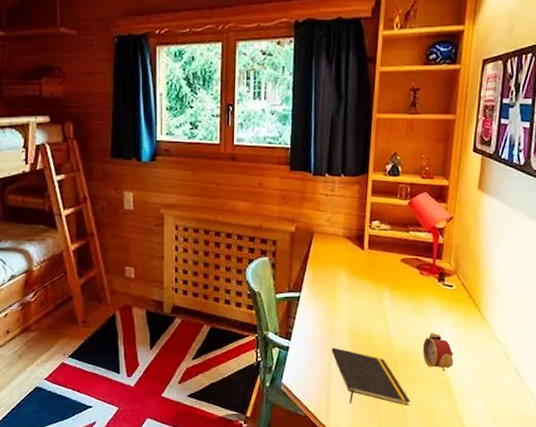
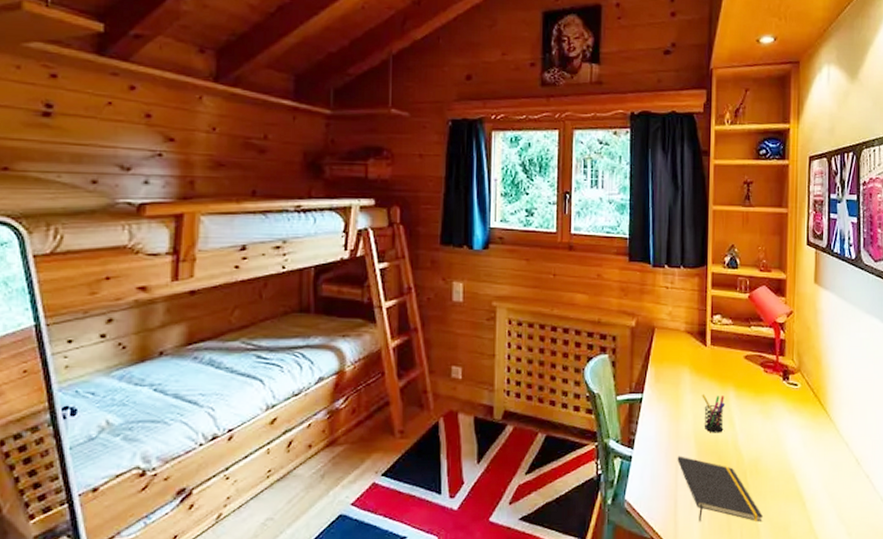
pen holder: none [357,293,380,328] -> present [702,393,726,433]
alarm clock: present [422,332,454,371] -> none [772,436,804,480]

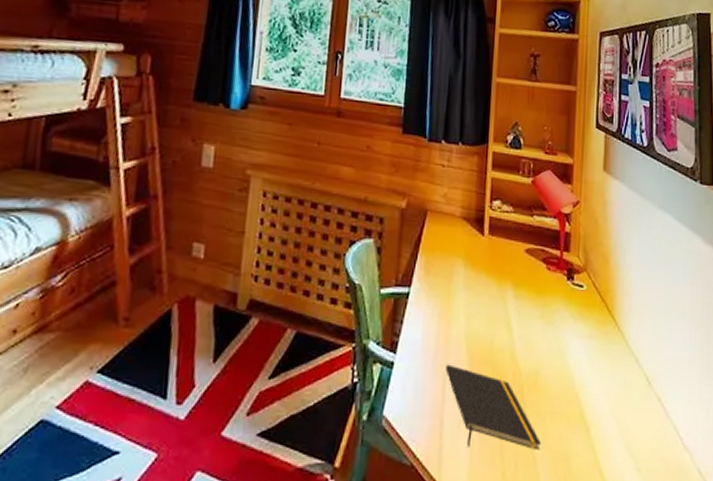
pen holder: present [702,393,726,433] -> none [476,291,503,339]

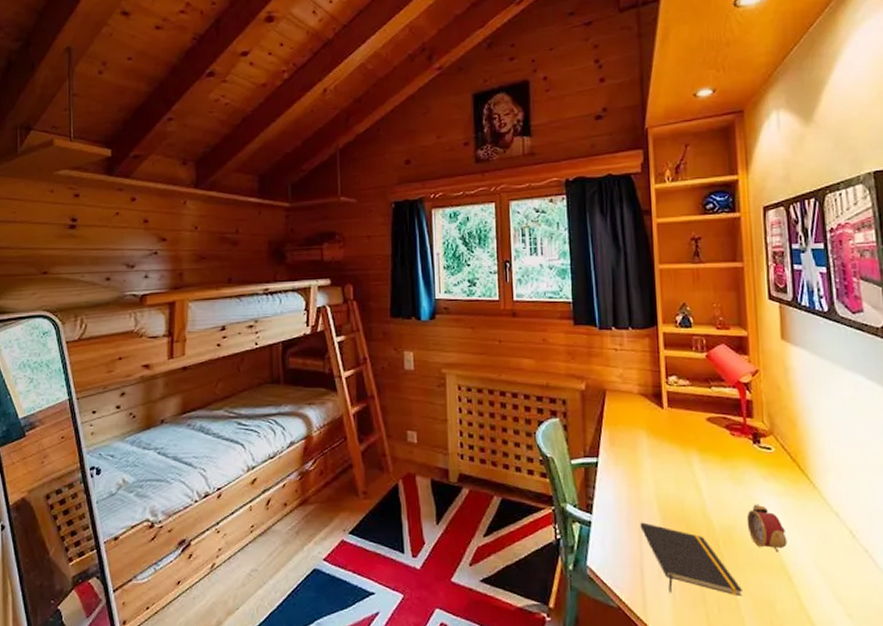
alarm clock: none [552,346,589,400] -> present [746,504,787,552]

